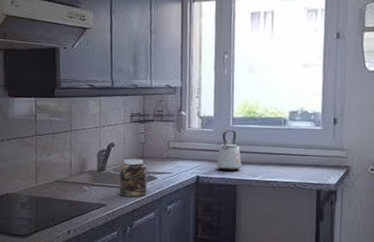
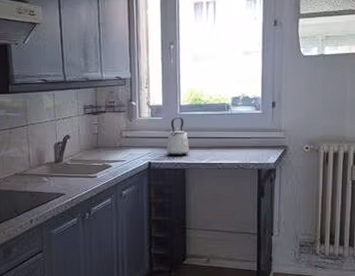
jar: present [118,158,148,197] -> none [76,149,103,185]

